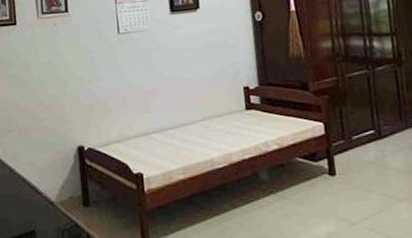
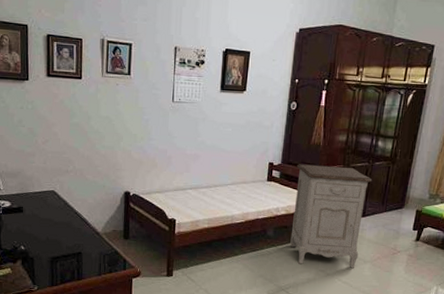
nightstand: none [278,79,388,213] -> present [290,164,373,268]

